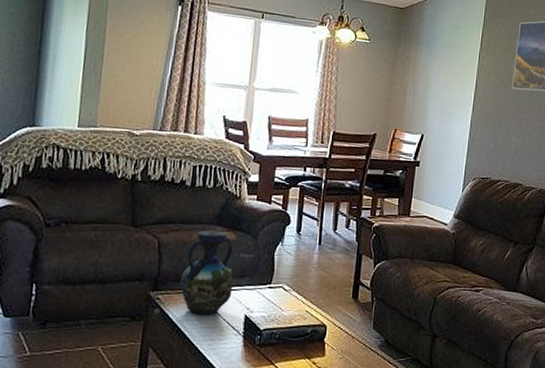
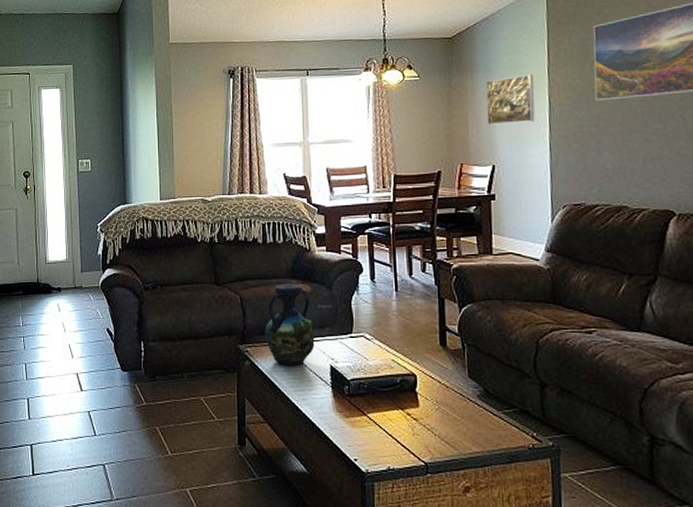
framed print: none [423,55,467,99] -> present [486,74,535,125]

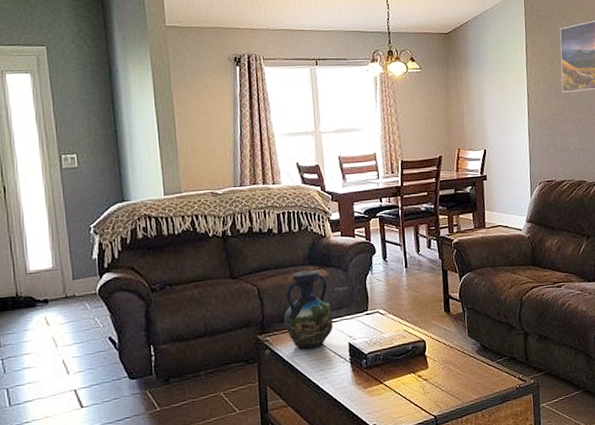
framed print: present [486,74,535,125] -> none [477,68,517,114]

